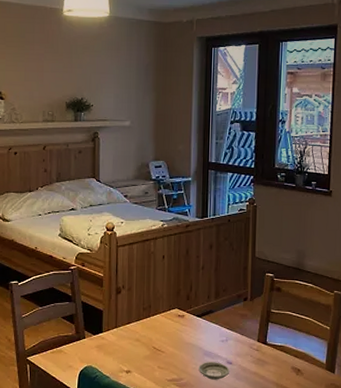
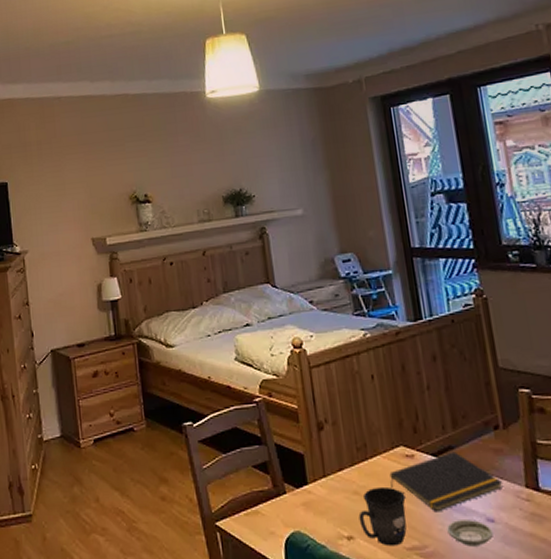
mug: none [137,336,173,378] -> present [358,486,407,547]
notepad: none [164,314,243,356] -> present [389,451,504,512]

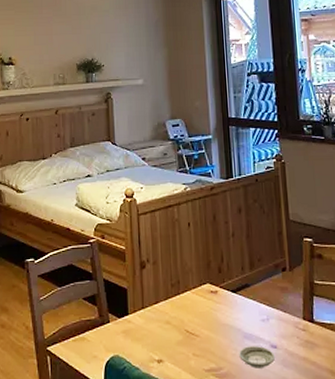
mug: present [358,486,407,547] -> none [168,317,208,368]
notepad: present [389,451,504,512] -> none [196,289,286,340]

